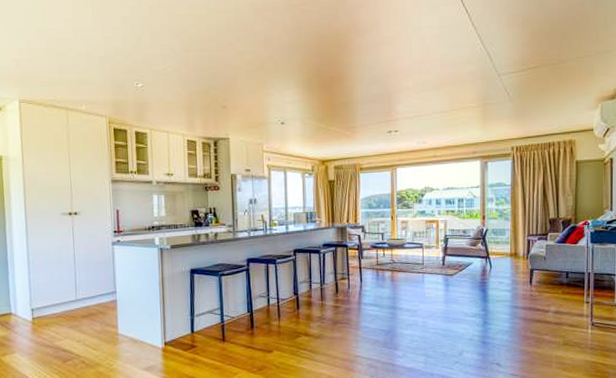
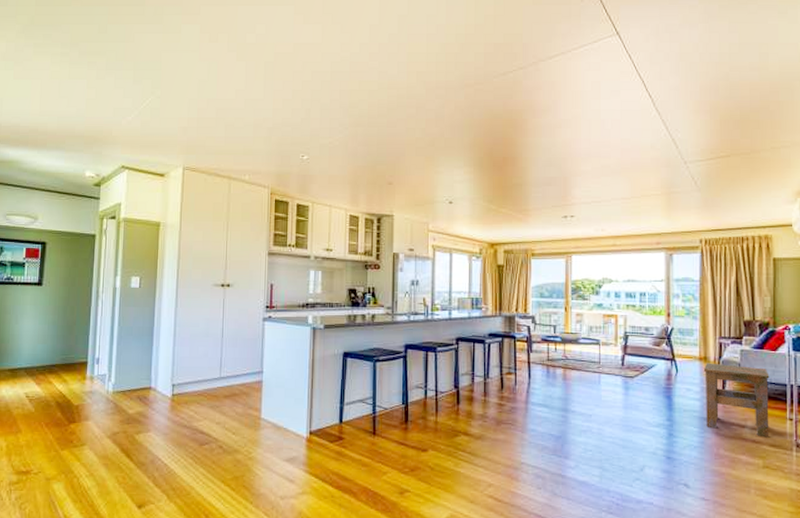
side table: none [515,258,570,319] -> present [704,363,770,438]

